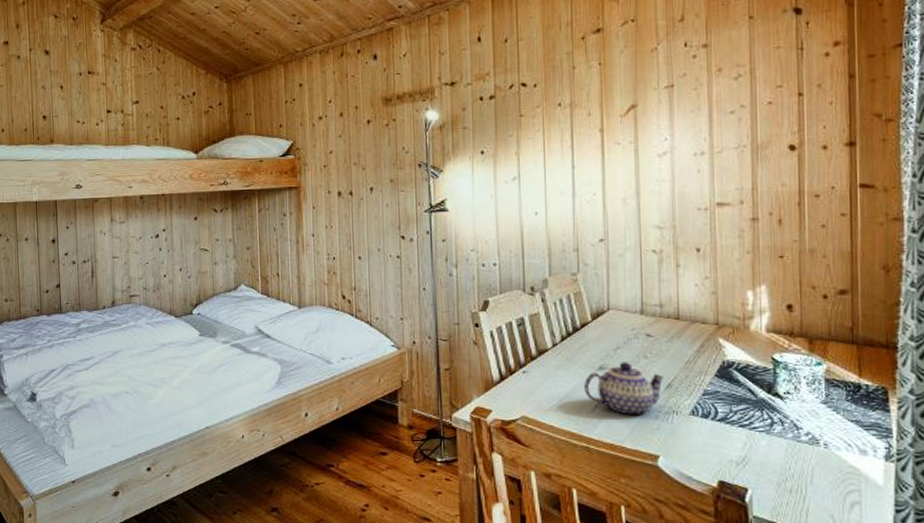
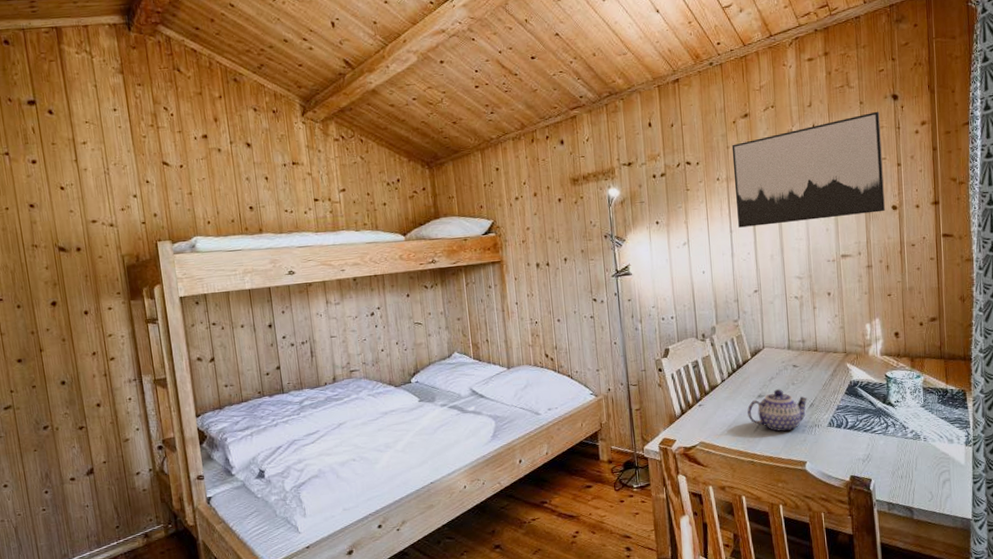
wall art: none [578,28,779,163] -> present [731,111,885,228]

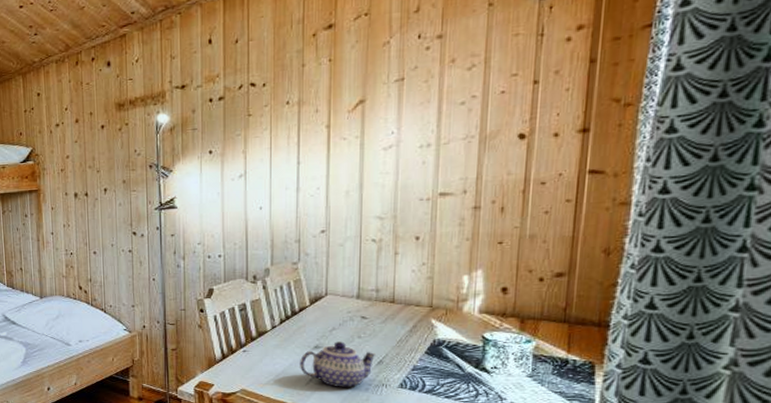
wall art: present [731,111,885,228] -> none [307,14,516,159]

